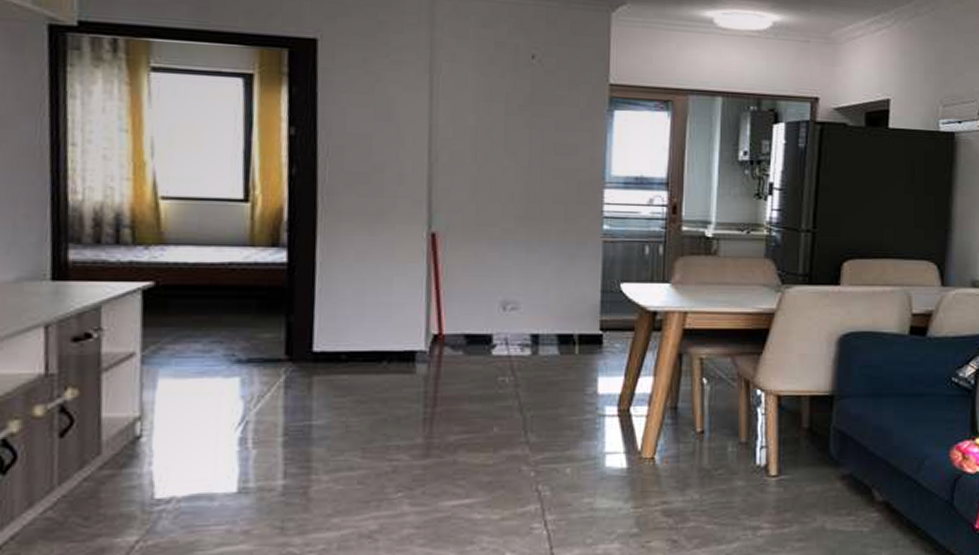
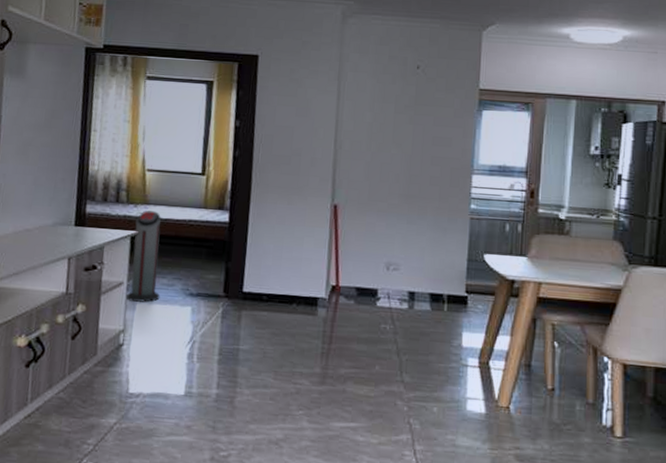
air purifier: none [140,253,193,379] -> present [125,211,161,303]

